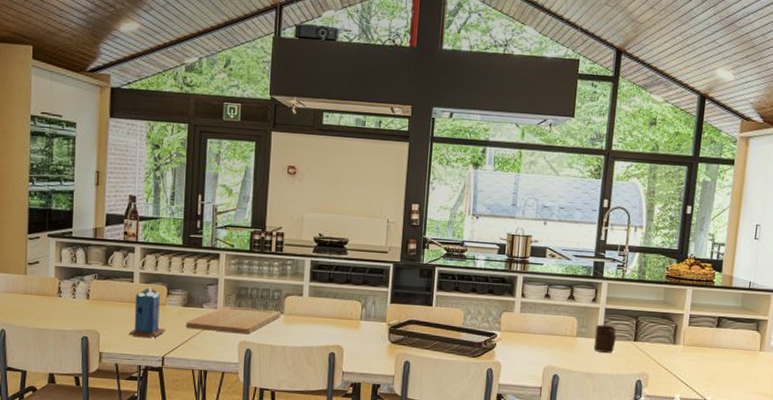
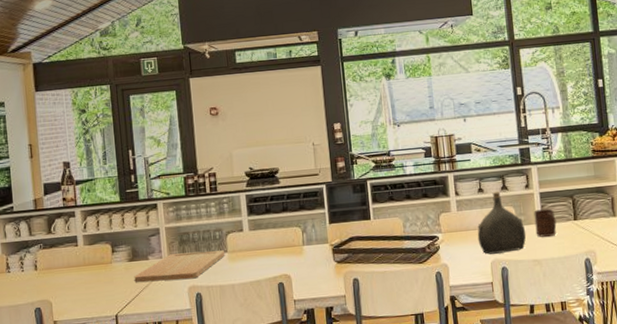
candle: present [128,286,166,338] -> none [80,247,116,300]
water jug: none [535,299,584,361] -> present [477,191,526,255]

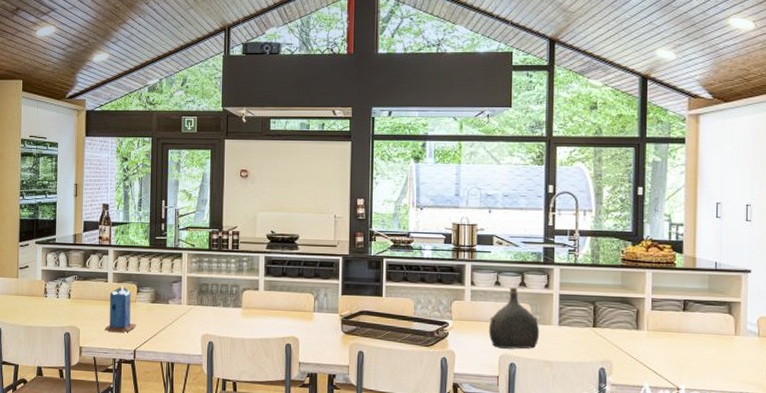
candle: none [80,247,116,300] -> present [104,285,137,332]
cutting board: present [134,250,225,282] -> none [154,302,240,328]
cup: present [534,208,557,237] -> none [550,311,574,340]

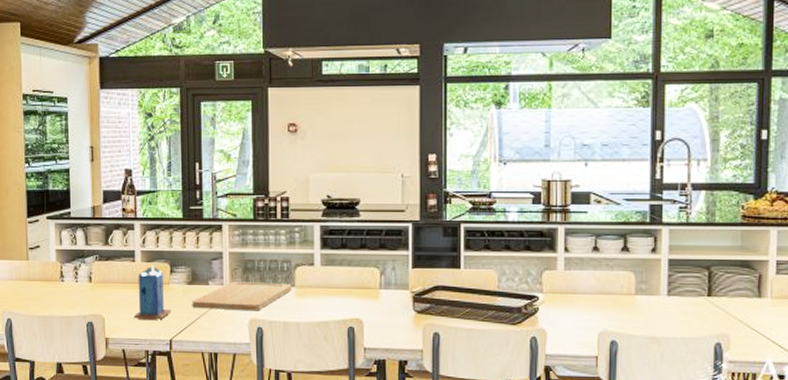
cutting board: none [154,302,240,328] -> present [192,282,292,311]
water jug: present [488,286,540,349] -> none [585,251,646,325]

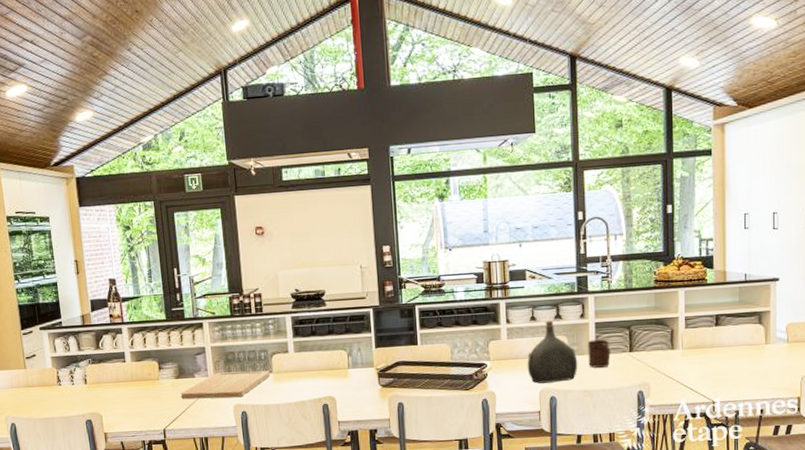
candle: present [134,265,172,320] -> none [128,364,163,414]
water jug: none [585,251,646,325] -> present [527,319,578,384]
cup: none [658,279,685,312] -> present [587,339,611,368]

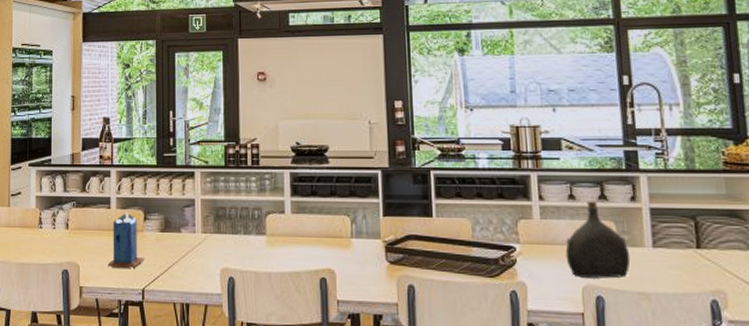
candle: none [128,364,163,414] -> present [108,212,144,268]
cutting board: present [181,371,271,399] -> none [164,229,263,260]
cup: present [587,339,611,368] -> none [641,229,672,265]

